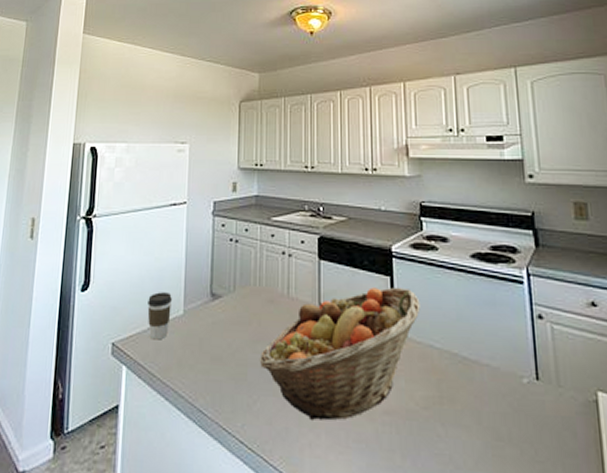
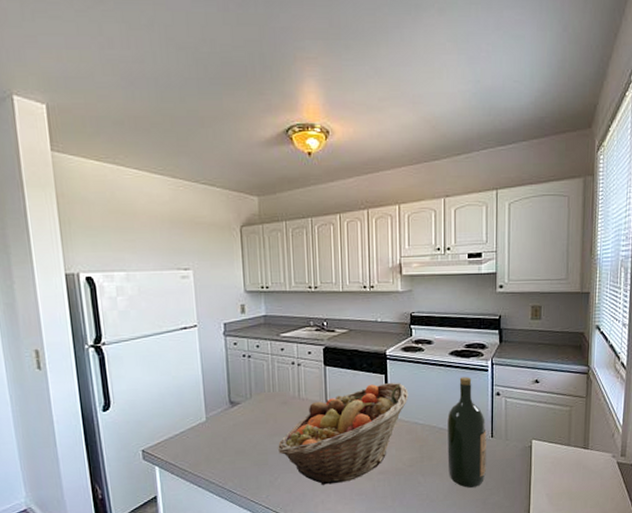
coffee cup: present [147,292,172,340] -> none [170,404,195,444]
wine bottle: none [473,288,533,455] -> present [447,377,487,488]

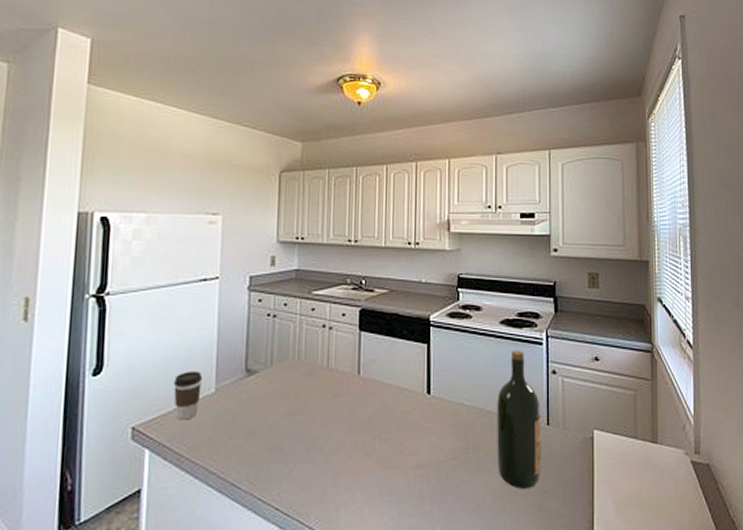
coffee cup: none [170,404,195,444] -> present [173,371,202,420]
fruit basket: present [278,382,409,485] -> none [298,353,454,480]

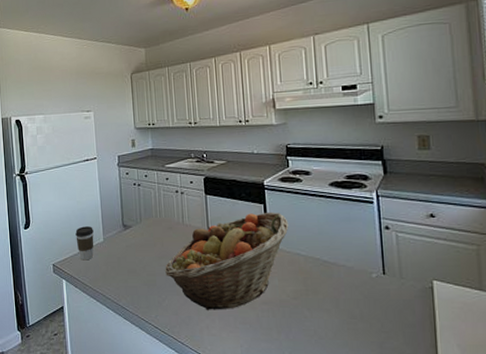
fruit basket: none [298,353,454,480] -> present [165,211,289,310]
wine bottle: present [497,350,542,489] -> none [331,208,380,328]

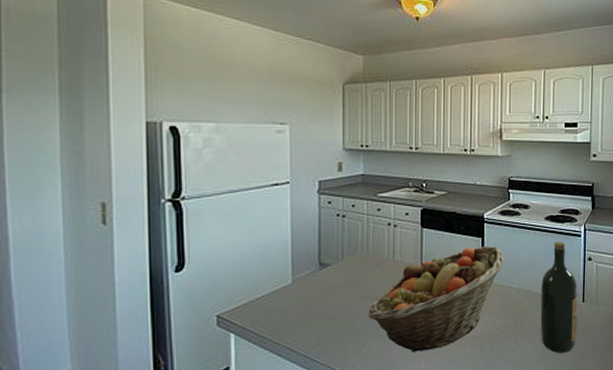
coffee cup: present [75,226,94,261] -> none [253,266,279,308]
wine bottle: none [331,208,380,328] -> present [540,241,578,353]

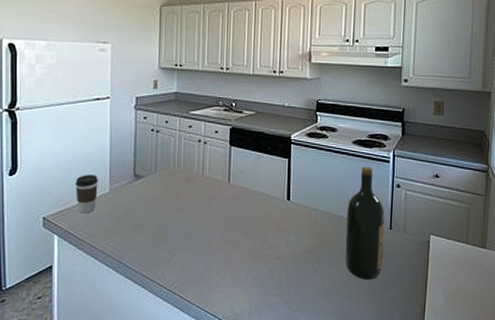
coffee cup: none [253,266,279,308] -> present [75,175,98,214]
fruit basket: present [368,245,504,352] -> none [178,166,311,266]

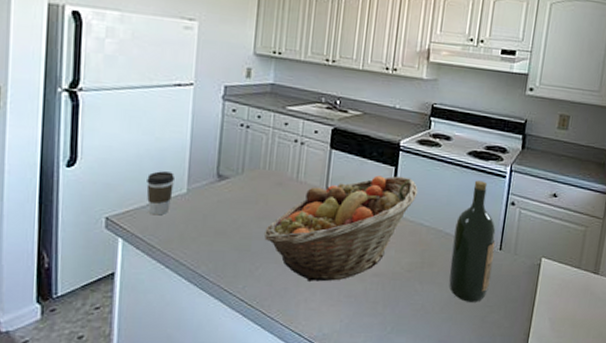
fruit basket: none [178,166,311,266] -> present [264,175,418,282]

